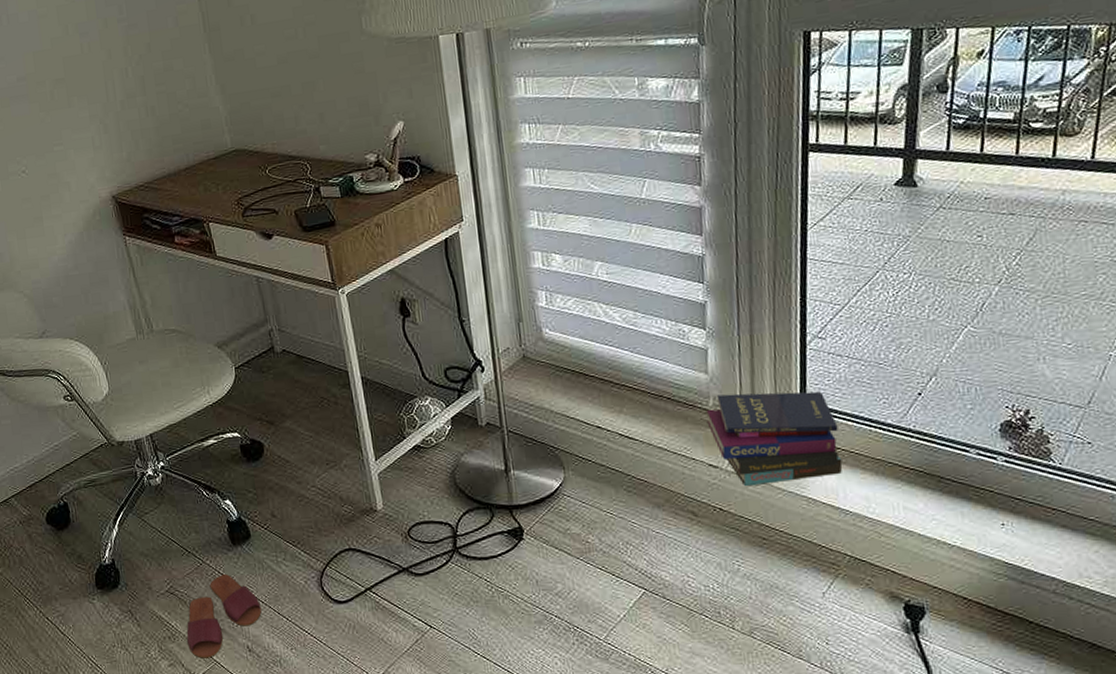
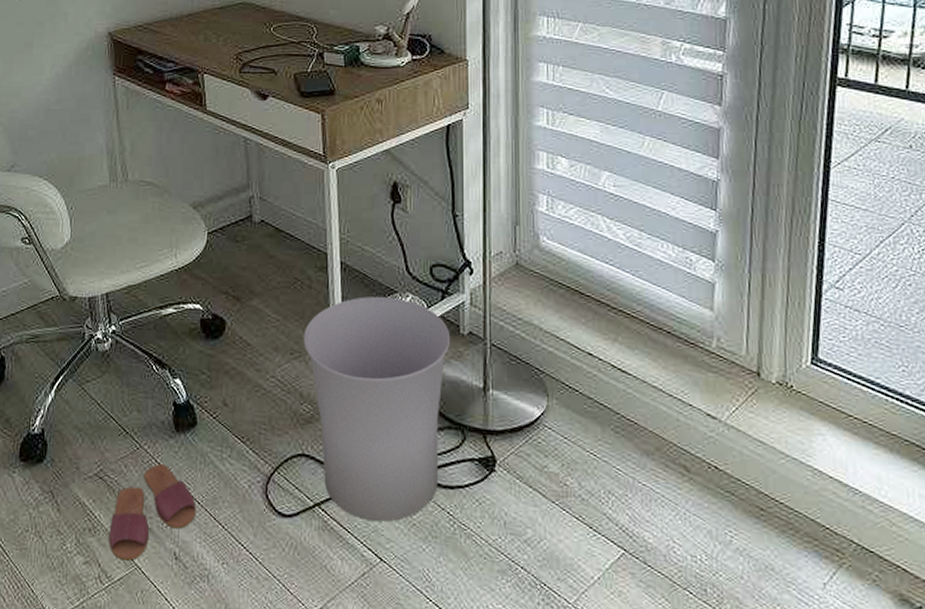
waste bin: none [336,402,474,596] -> present [303,296,449,522]
books: present [707,391,843,486] -> none [708,336,854,446]

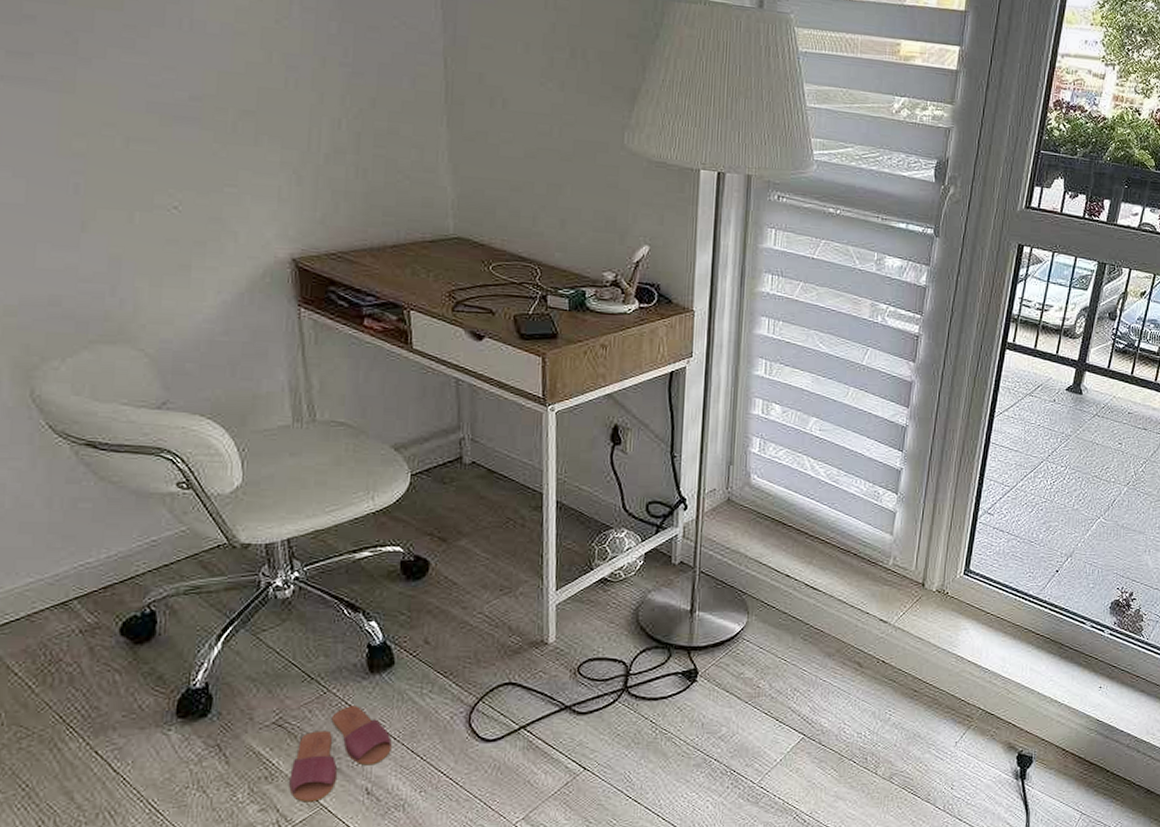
waste bin: present [303,296,449,522] -> none [514,532,662,736]

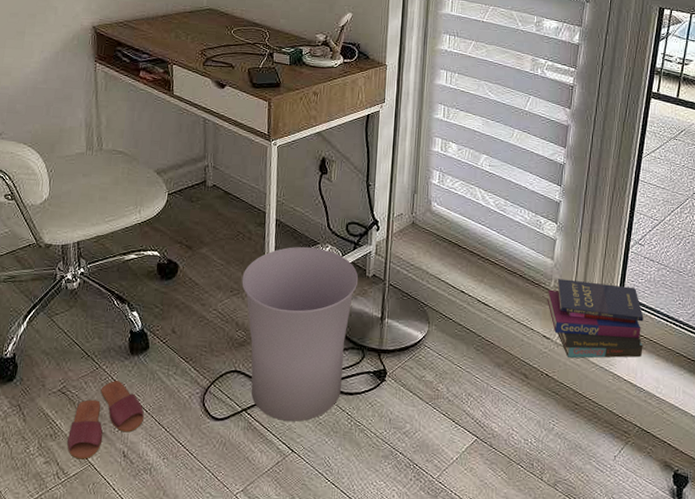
waste bin: none [514,532,662,736] -> present [241,246,358,422]
books: none [885,556,991,641] -> present [547,279,644,358]

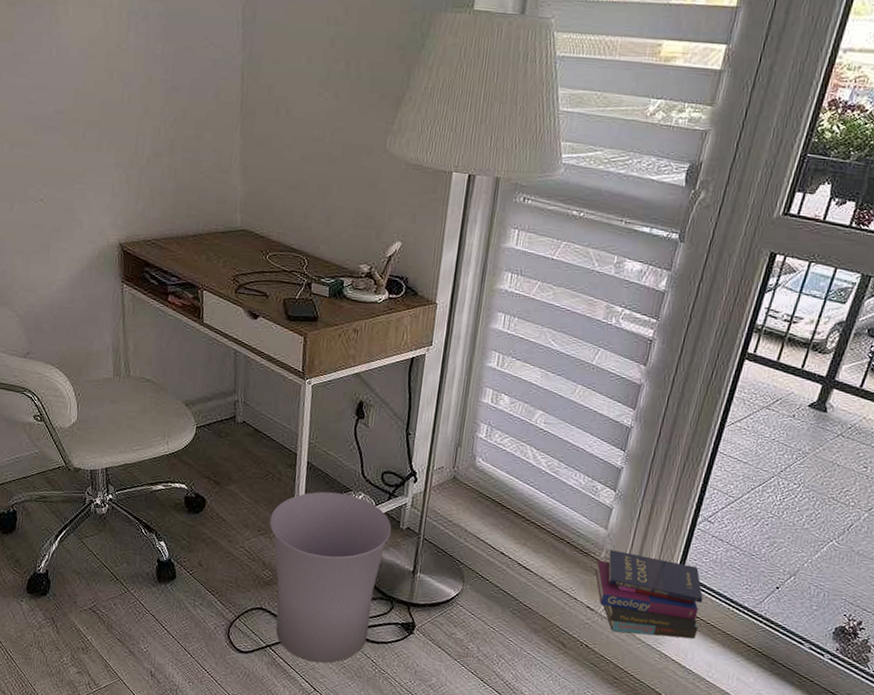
slippers: present [67,381,144,460] -> none [98,605,171,674]

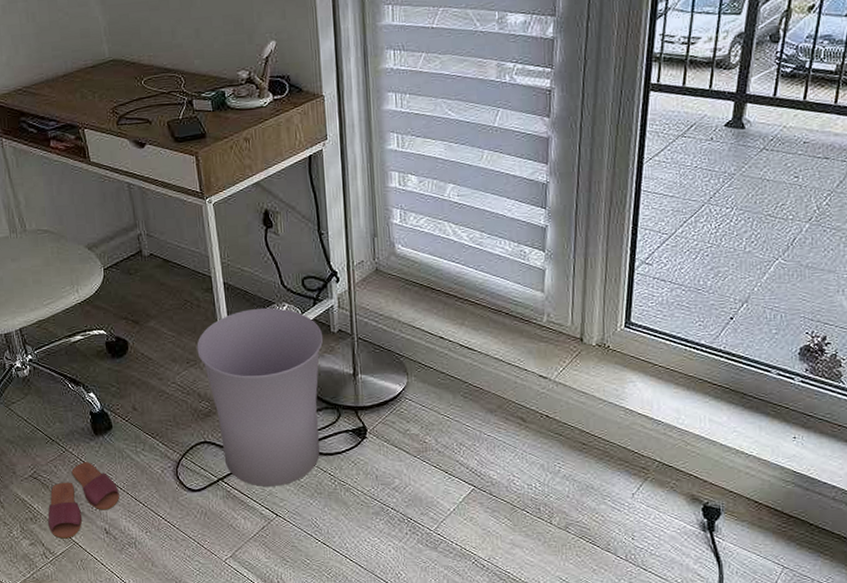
slippers: none [98,605,171,674] -> present [48,462,120,539]
books: present [595,549,703,639] -> none [540,311,659,396]

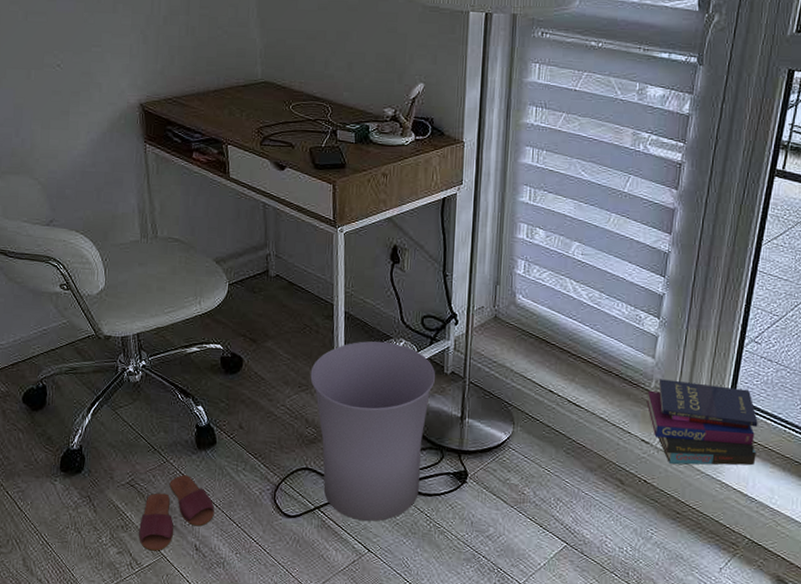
books: none [540,311,659,396] -> present [646,379,758,466]

